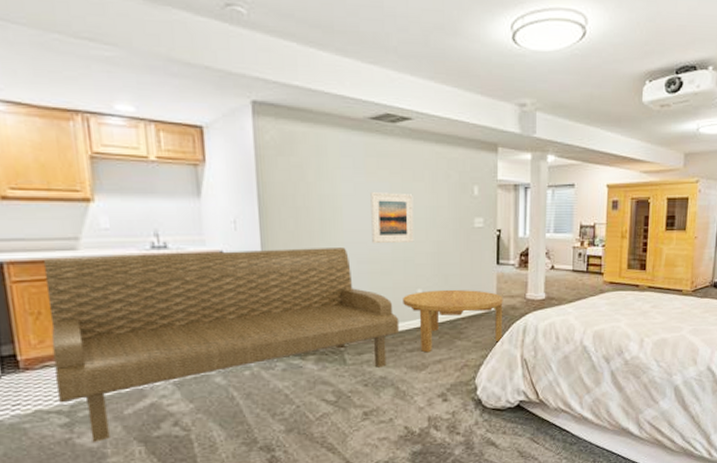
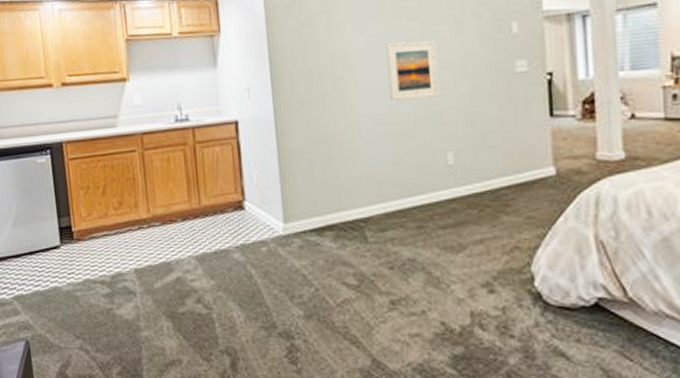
sofa: present [43,248,400,442] -> none [91,108,428,314]
coffee table: present [403,289,503,353] -> none [430,150,565,230]

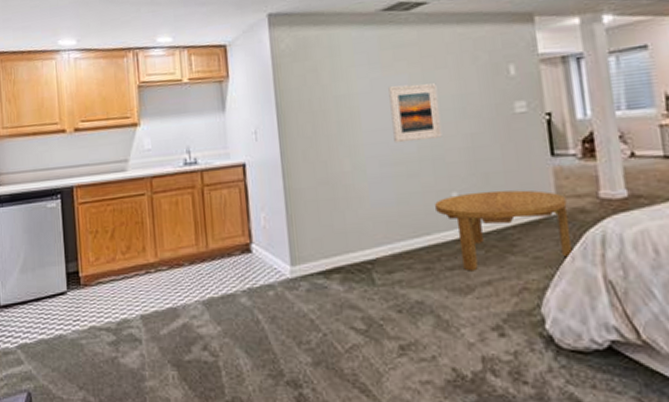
coffee table: none [430,150,565,230] -> present [435,190,572,272]

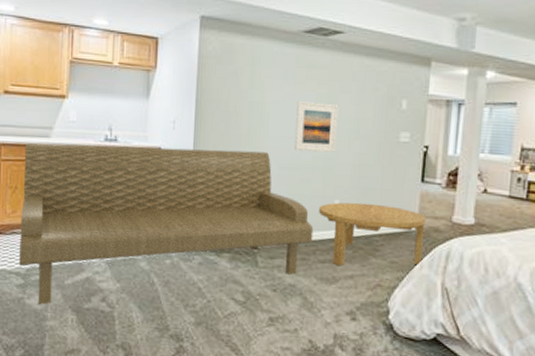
sofa: none [101,150,435,363] -> present [19,143,314,305]

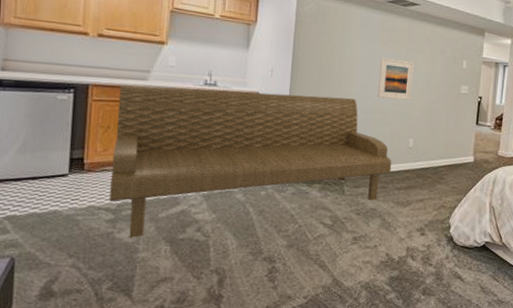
coffee table: present [319,202,426,266] -> none [397,140,479,192]

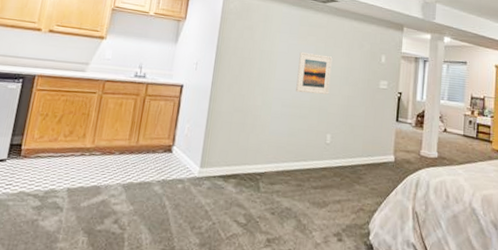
sofa: present [109,85,392,238] -> none [38,76,309,227]

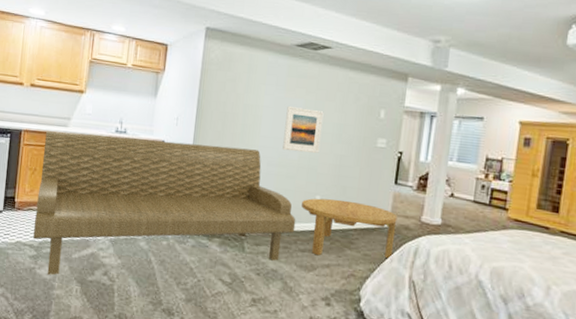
sofa: none [38,76,309,227] -> present [33,131,296,275]
coffee table: none [314,136,400,192] -> present [302,198,397,258]

